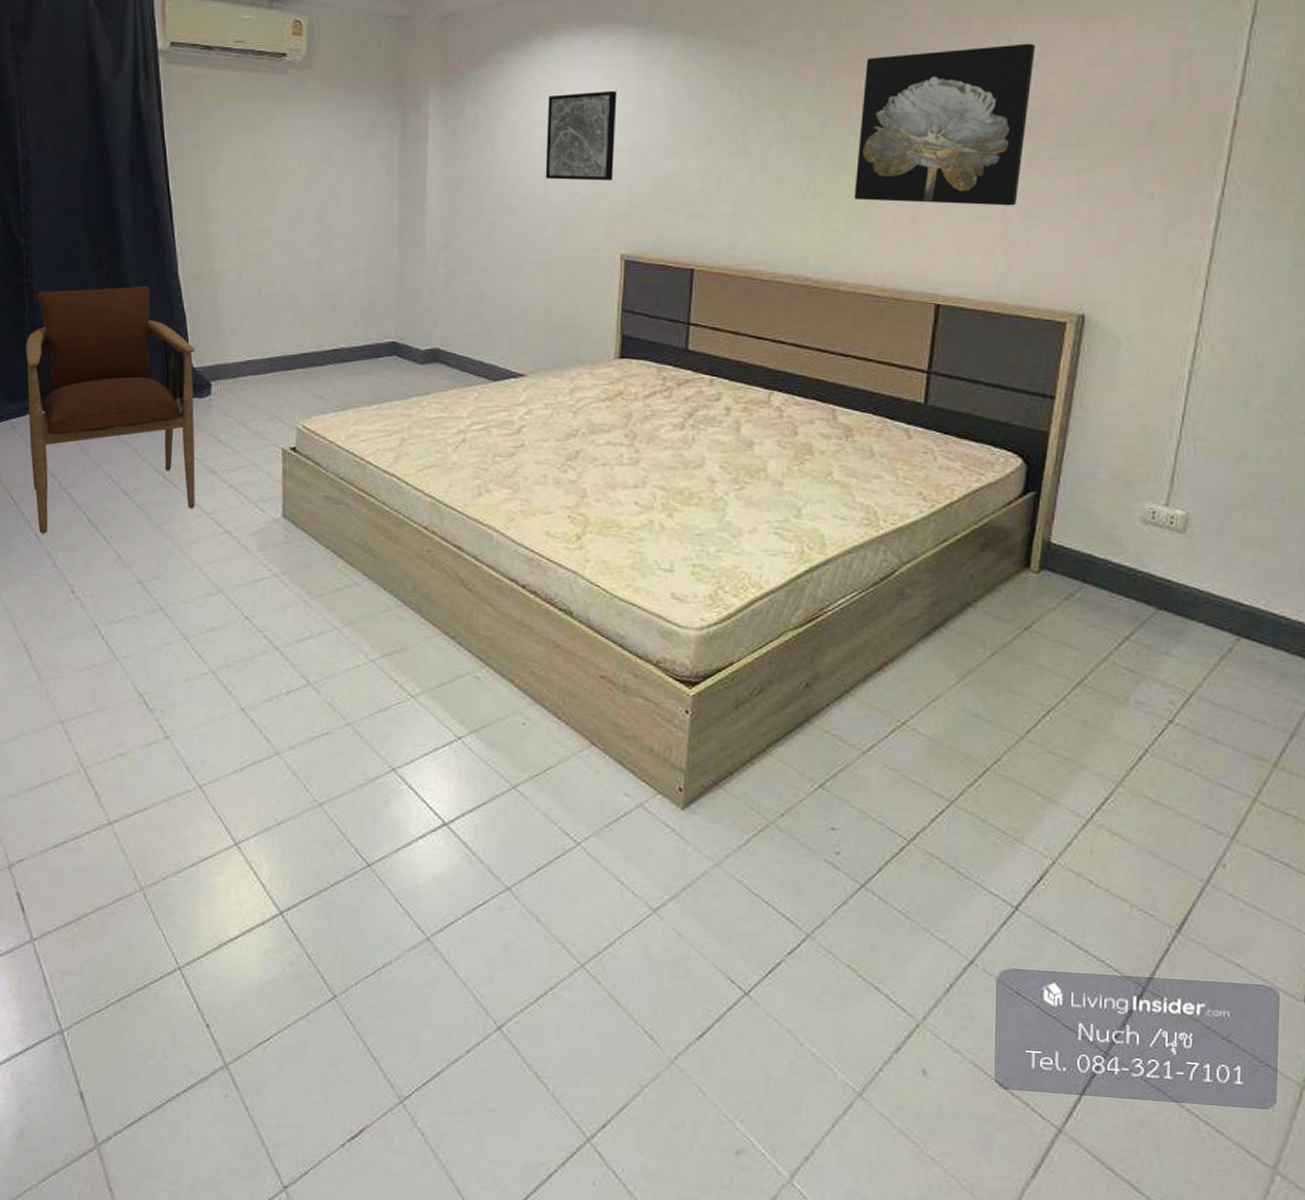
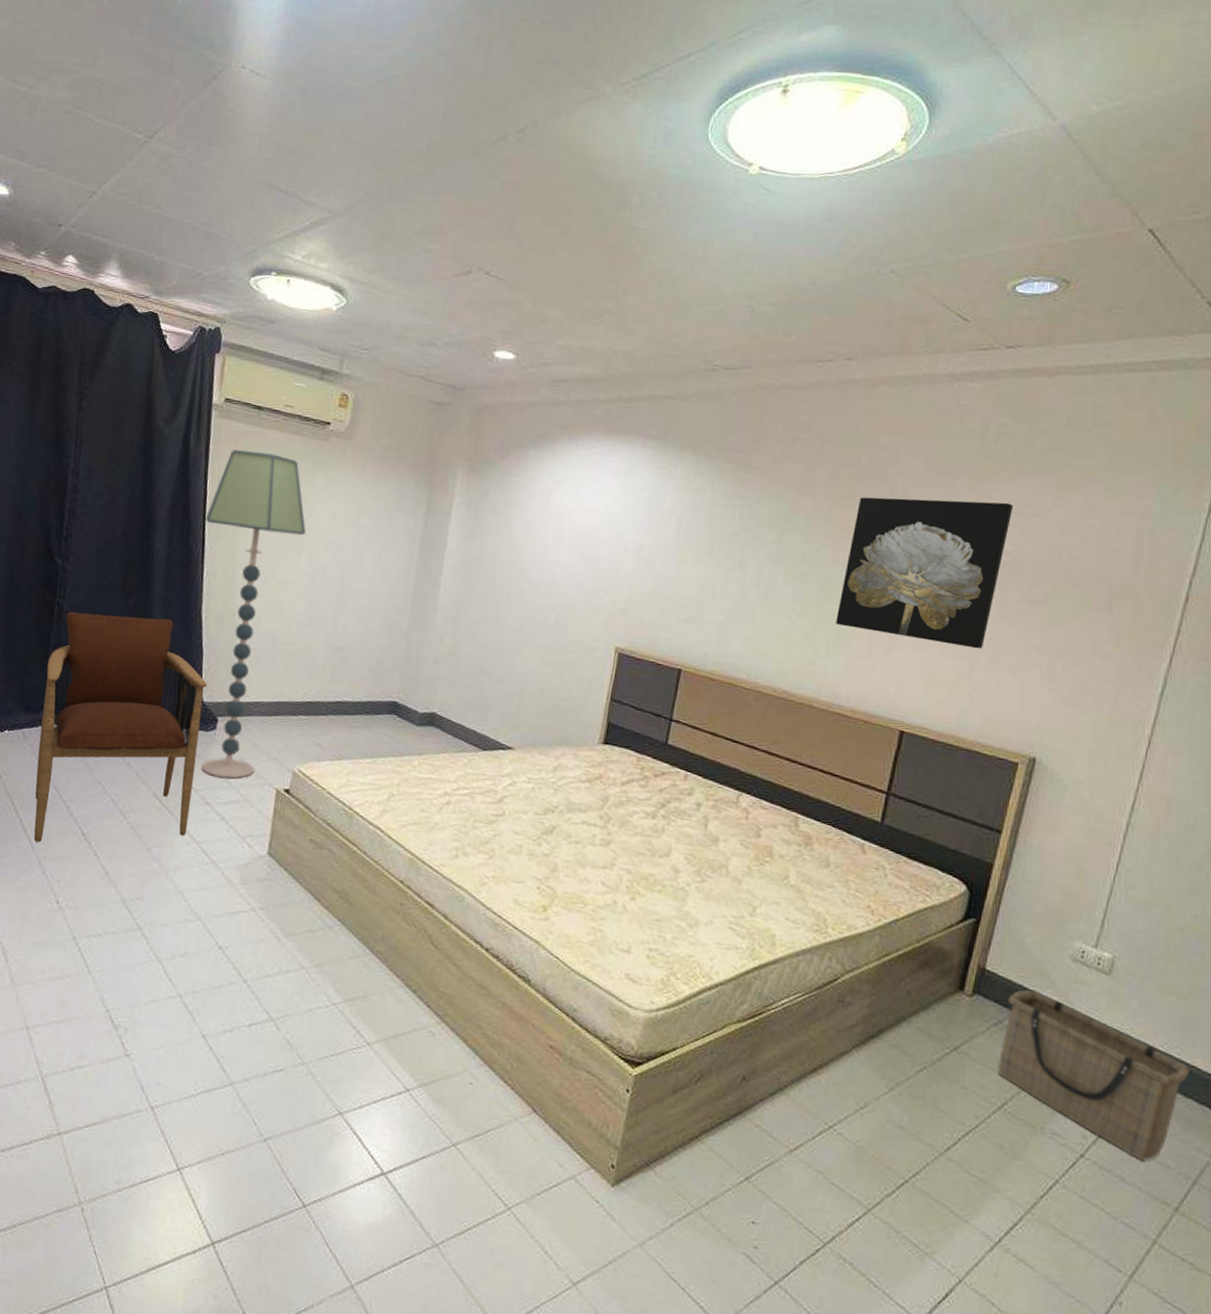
floor lamp: none [168,95,276,444] -> present [201,449,306,779]
wall art: present [545,91,617,181] -> none [554,493,629,578]
basket: none [1073,558,1279,718] -> present [997,989,1190,1160]

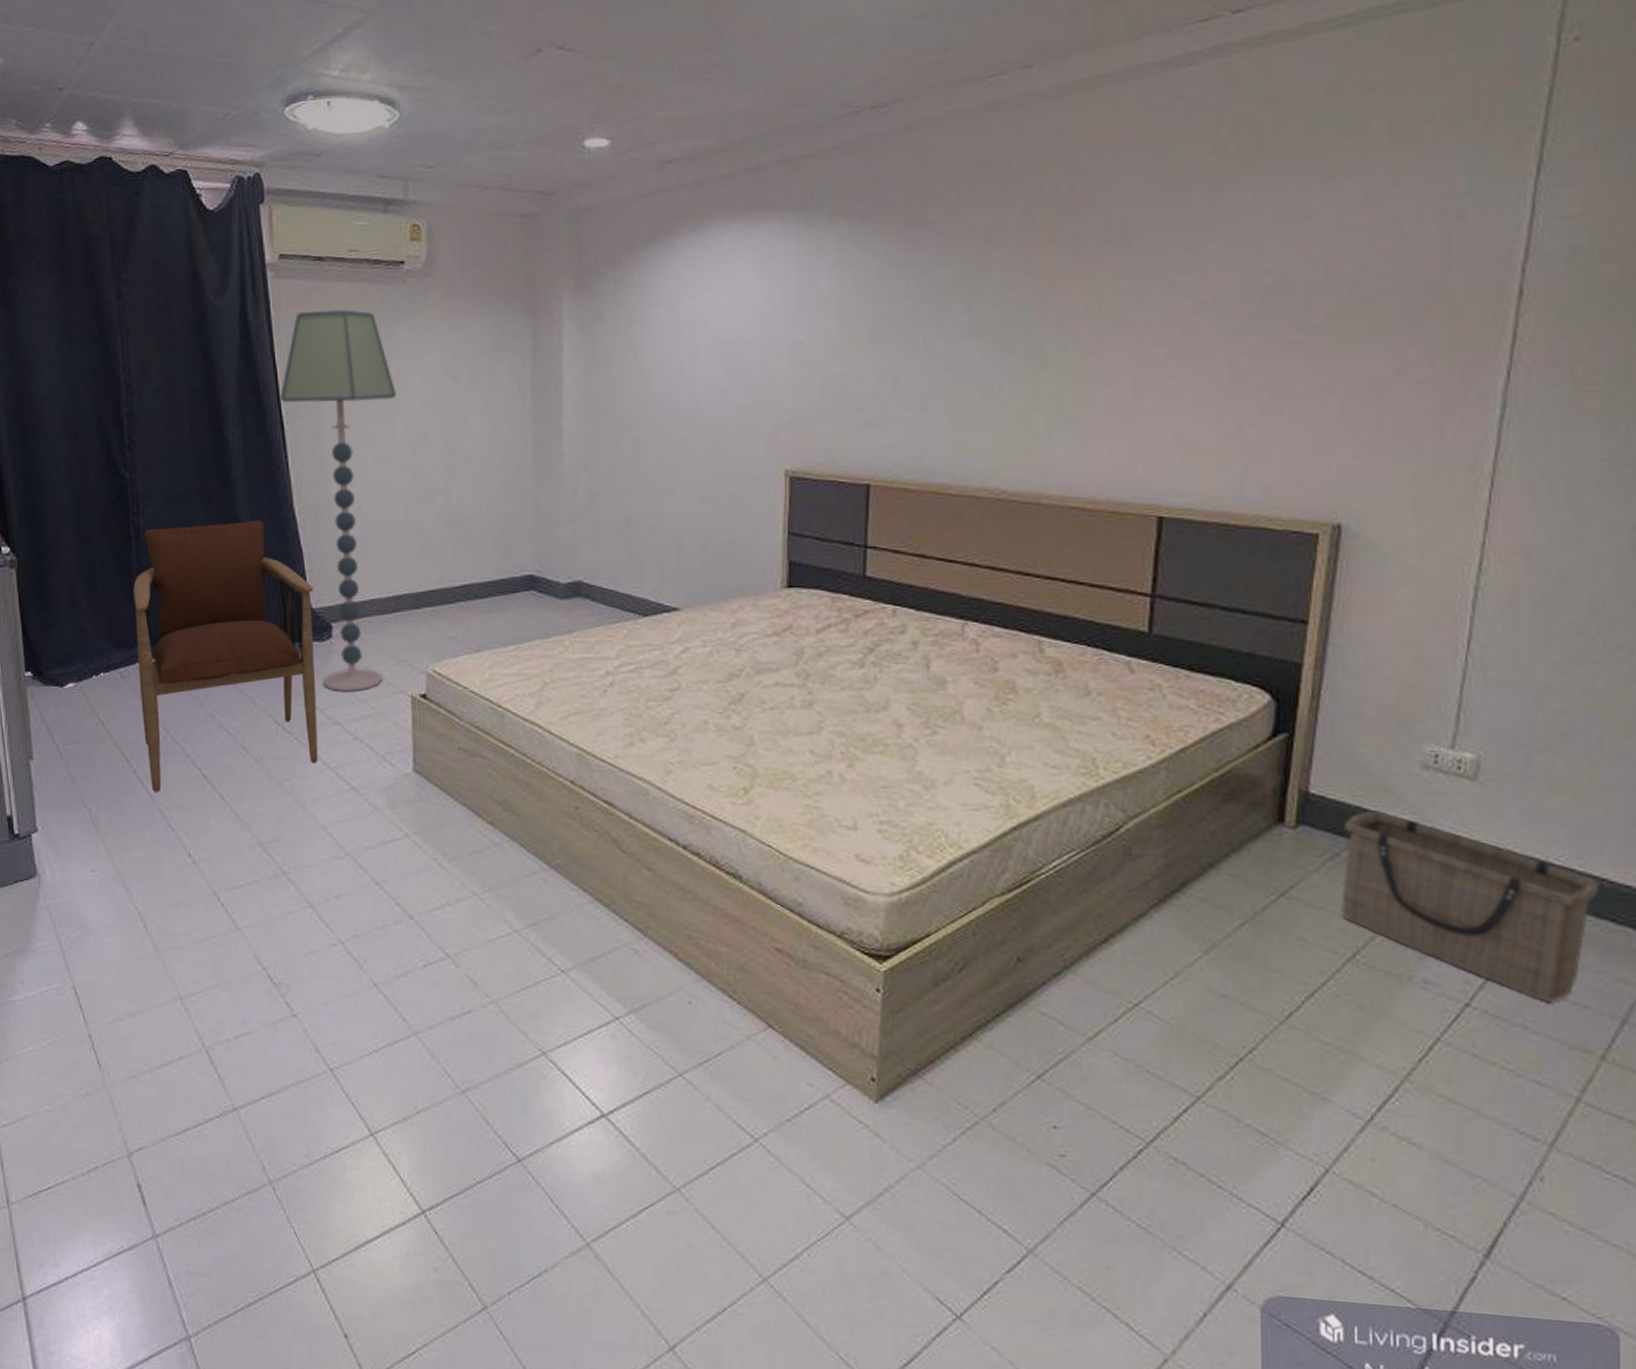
wall art: present [836,497,1013,649] -> none [1056,210,1268,401]

